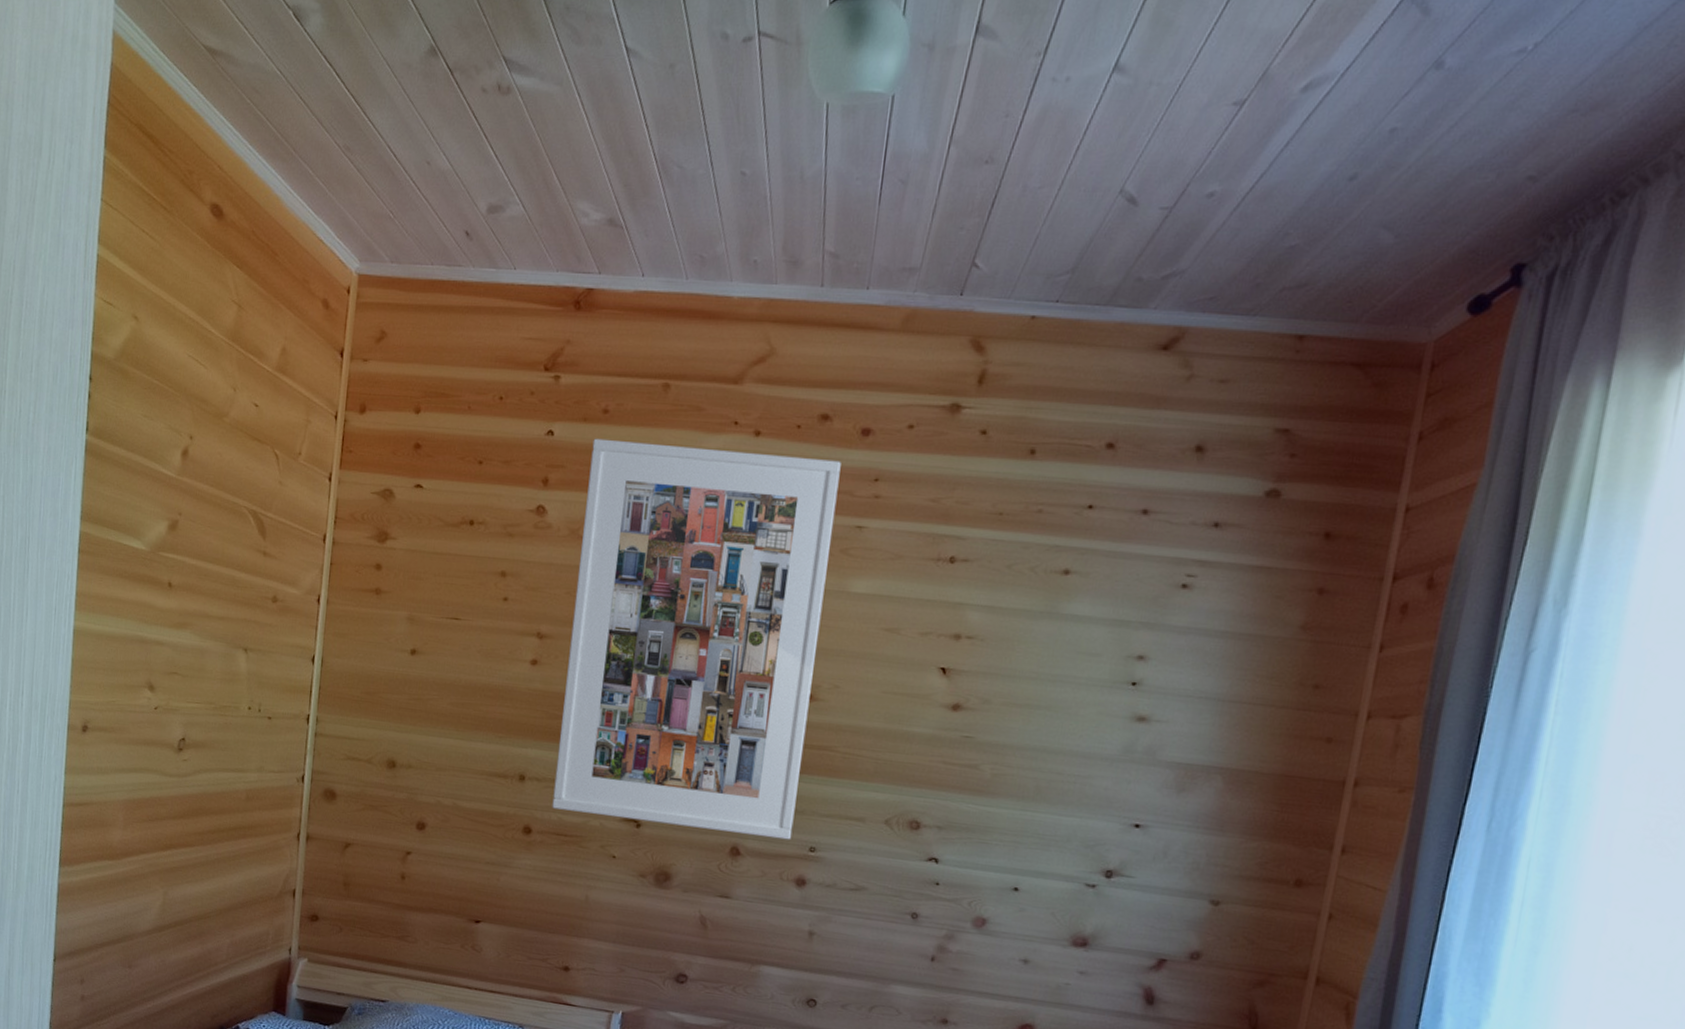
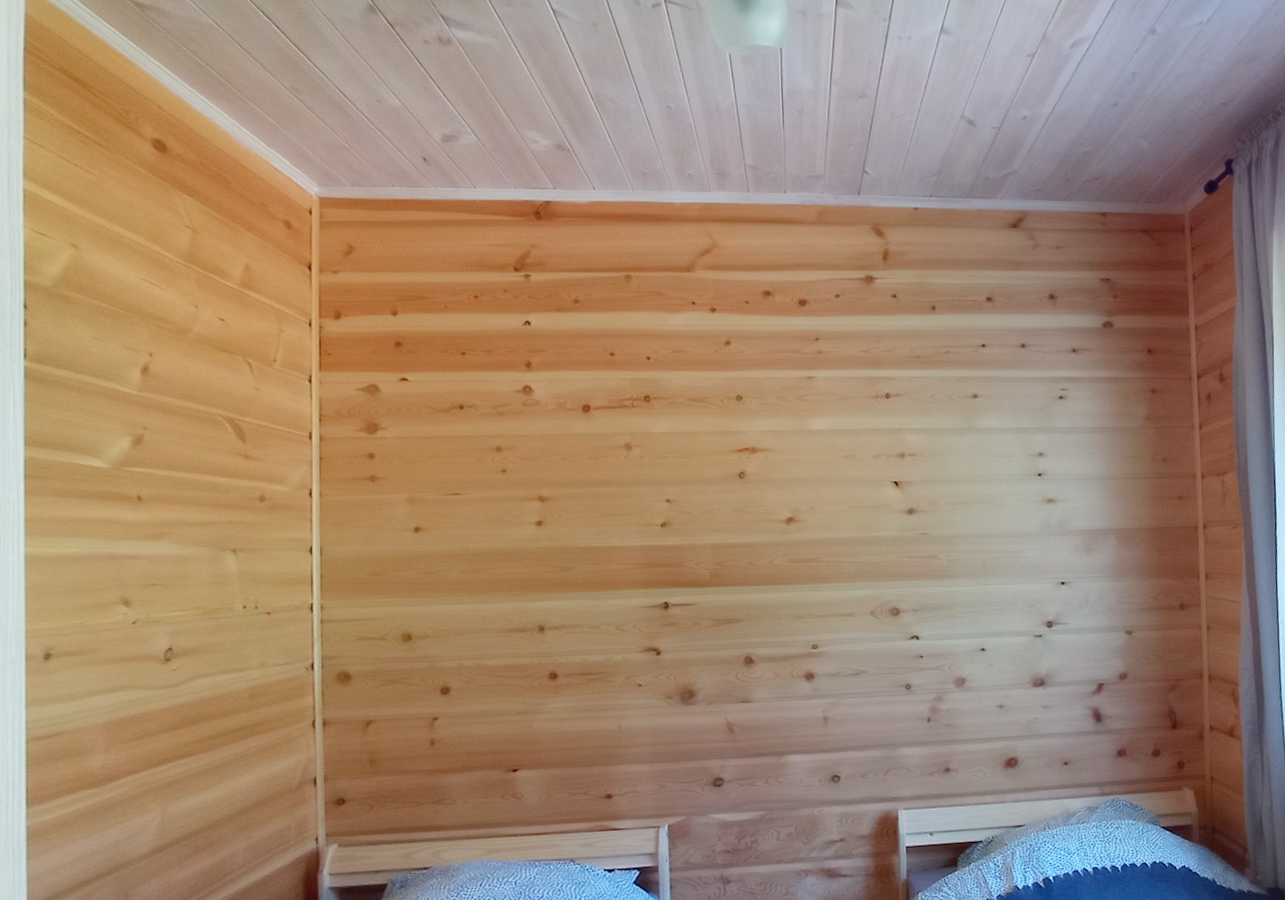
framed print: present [552,438,841,840] -> none [568,324,796,652]

